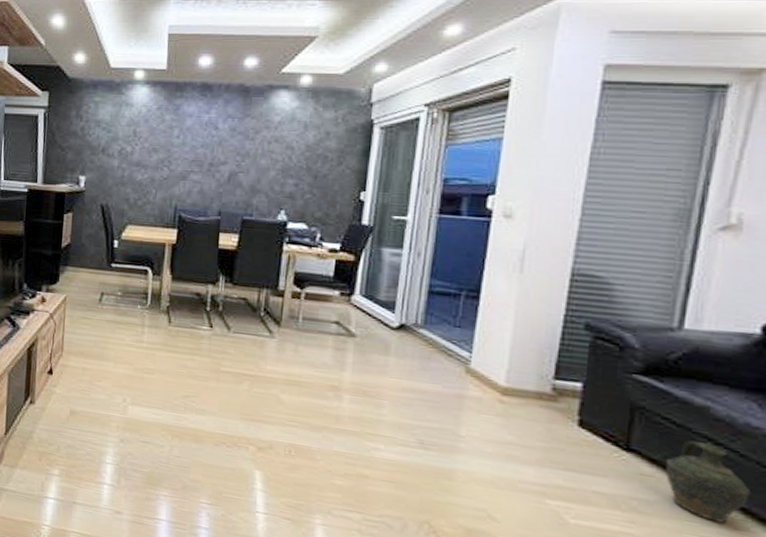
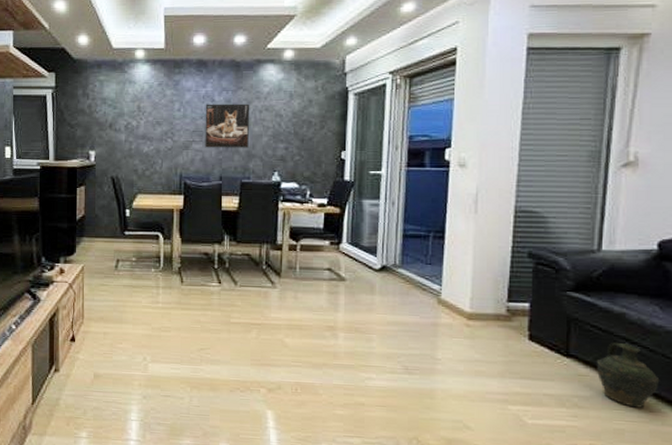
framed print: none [204,131,258,182] -> present [205,103,250,148]

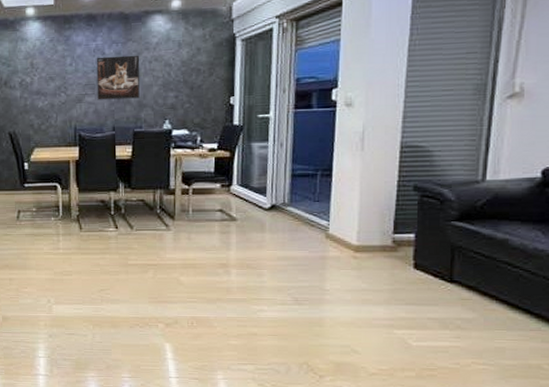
ceramic jug: present [597,343,660,408] -> none [480,268,541,327]

